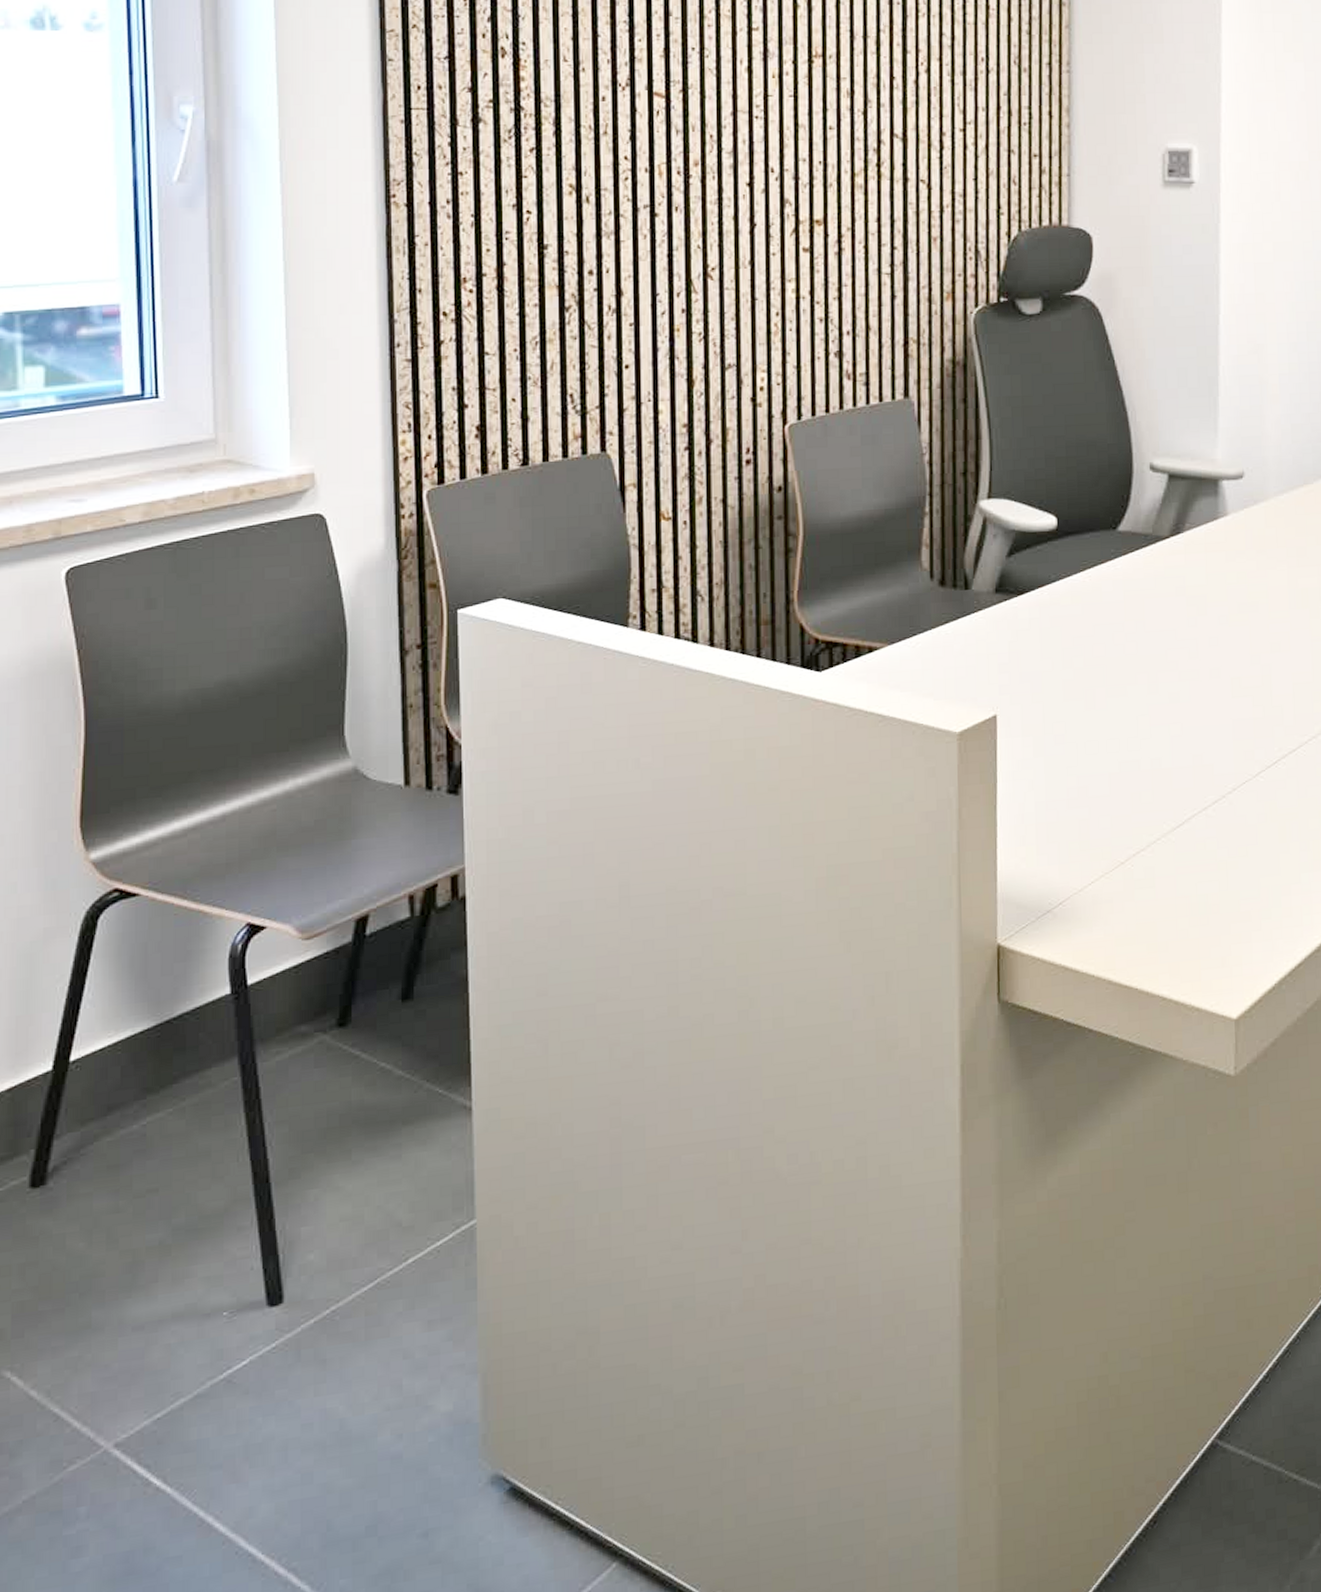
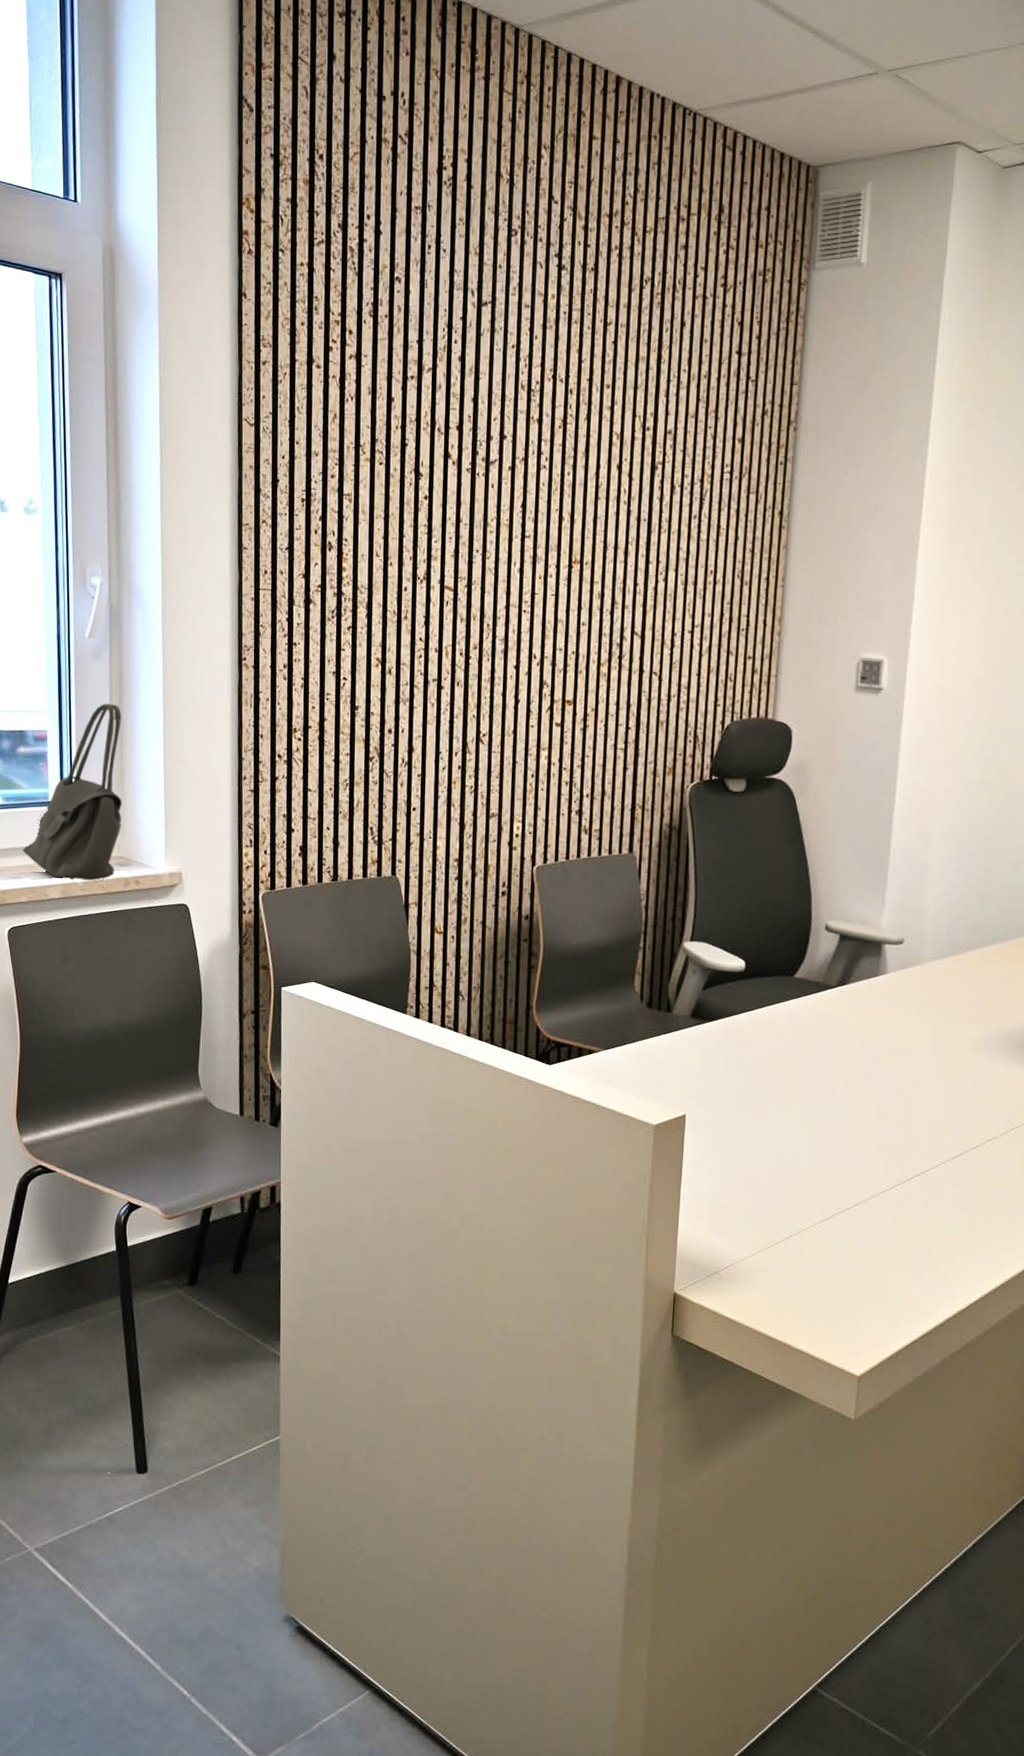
handbag: none [85,263,229,498] -> present [22,703,123,881]

